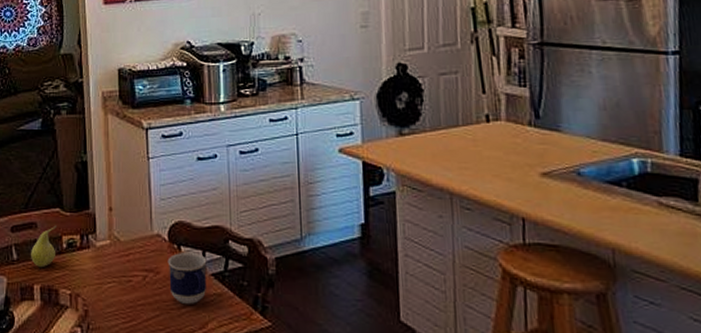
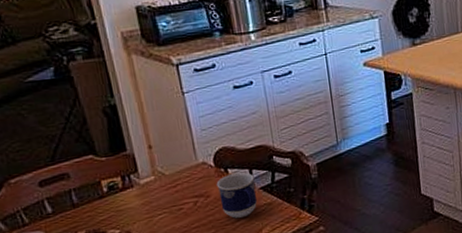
fruit: present [31,225,57,267] -> none [67,172,97,215]

